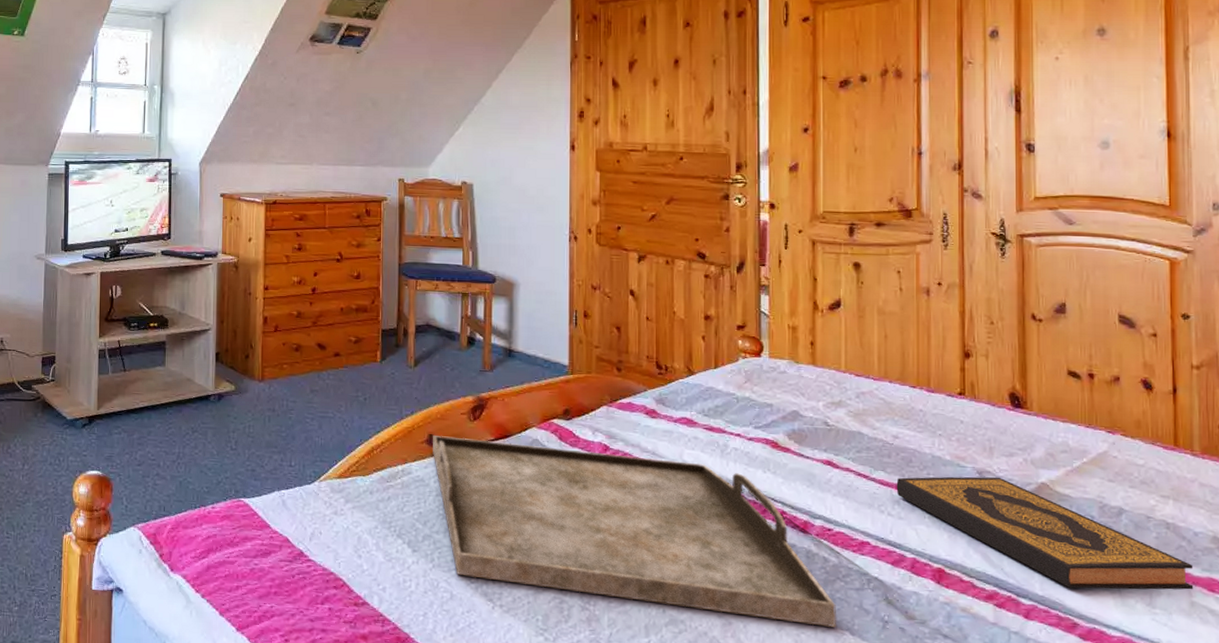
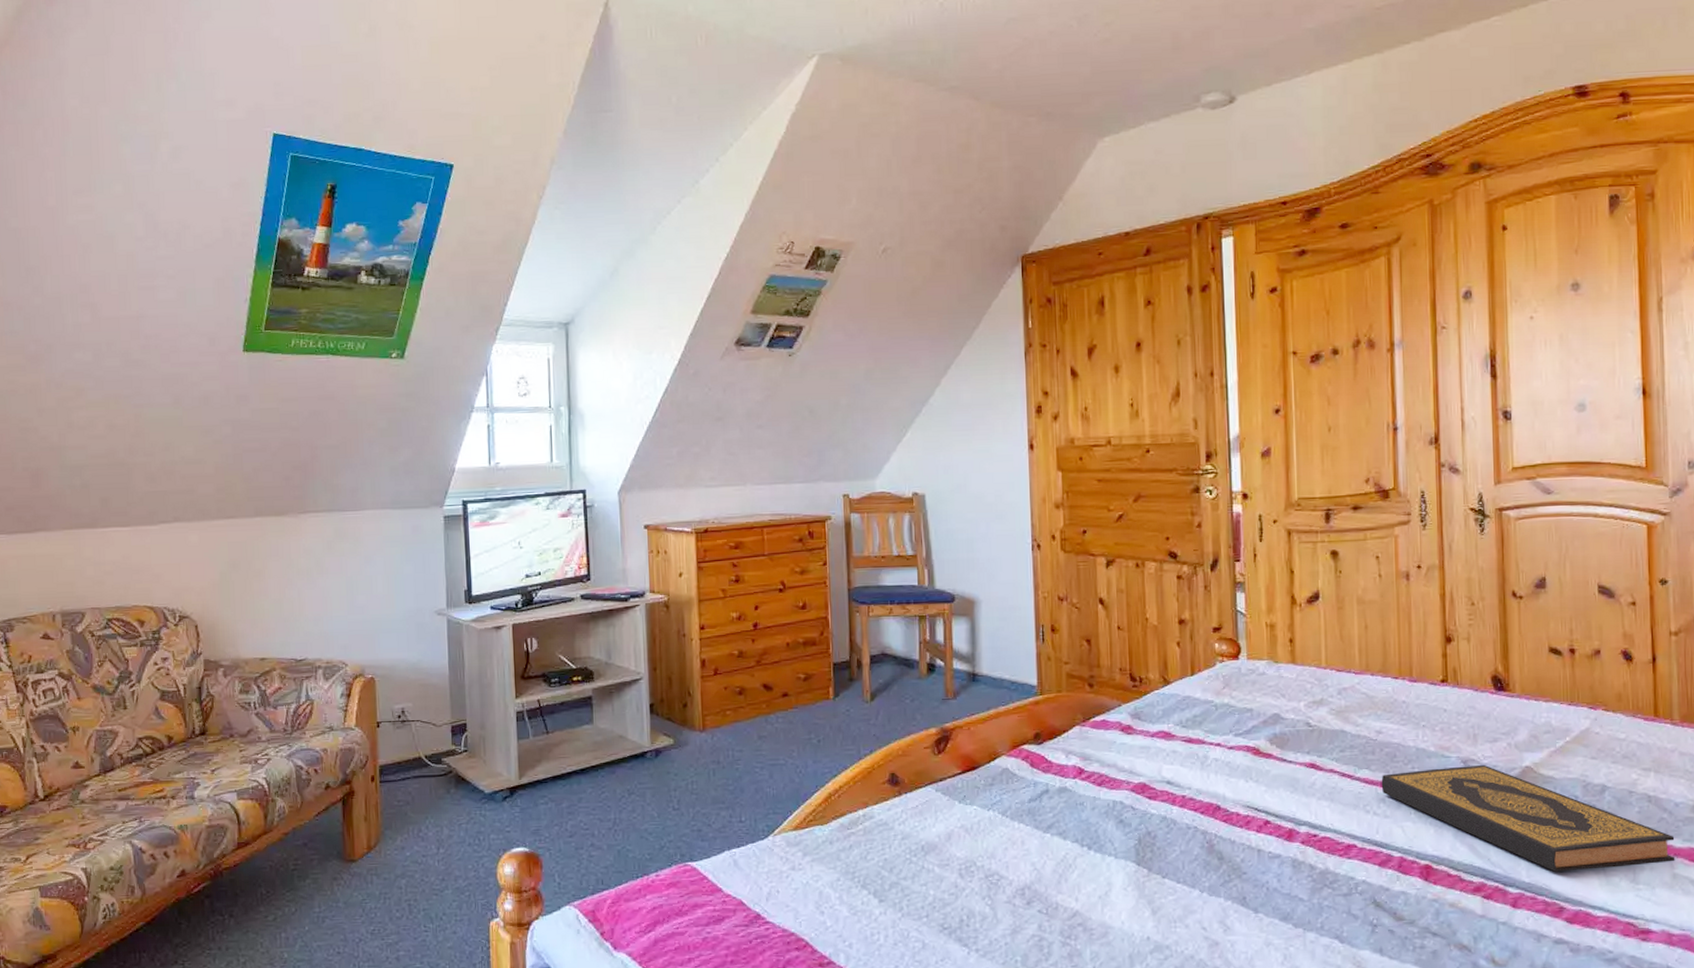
serving tray: present [433,435,837,627] -> none [895,773,1326,937]

